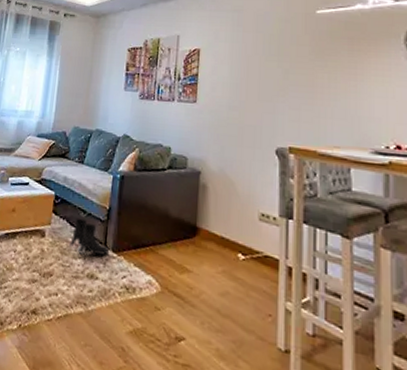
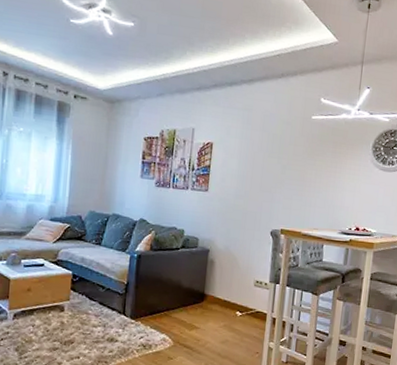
boots: present [69,218,110,256] -> none [89,293,128,323]

